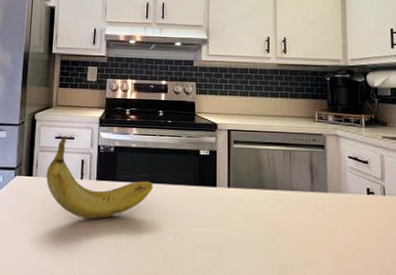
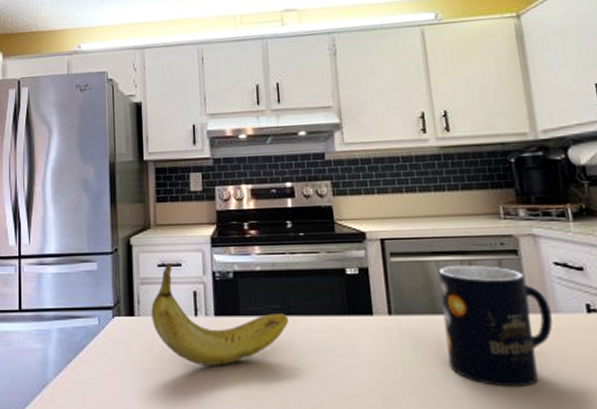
mug: none [267,154,343,246] -> present [438,265,553,388]

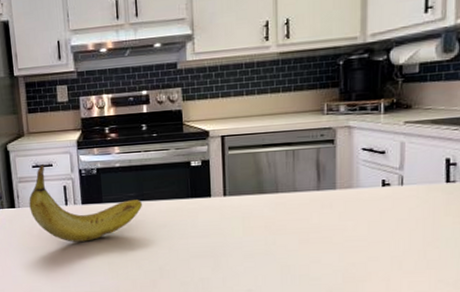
mug: present [438,265,553,388] -> none [267,153,353,245]

